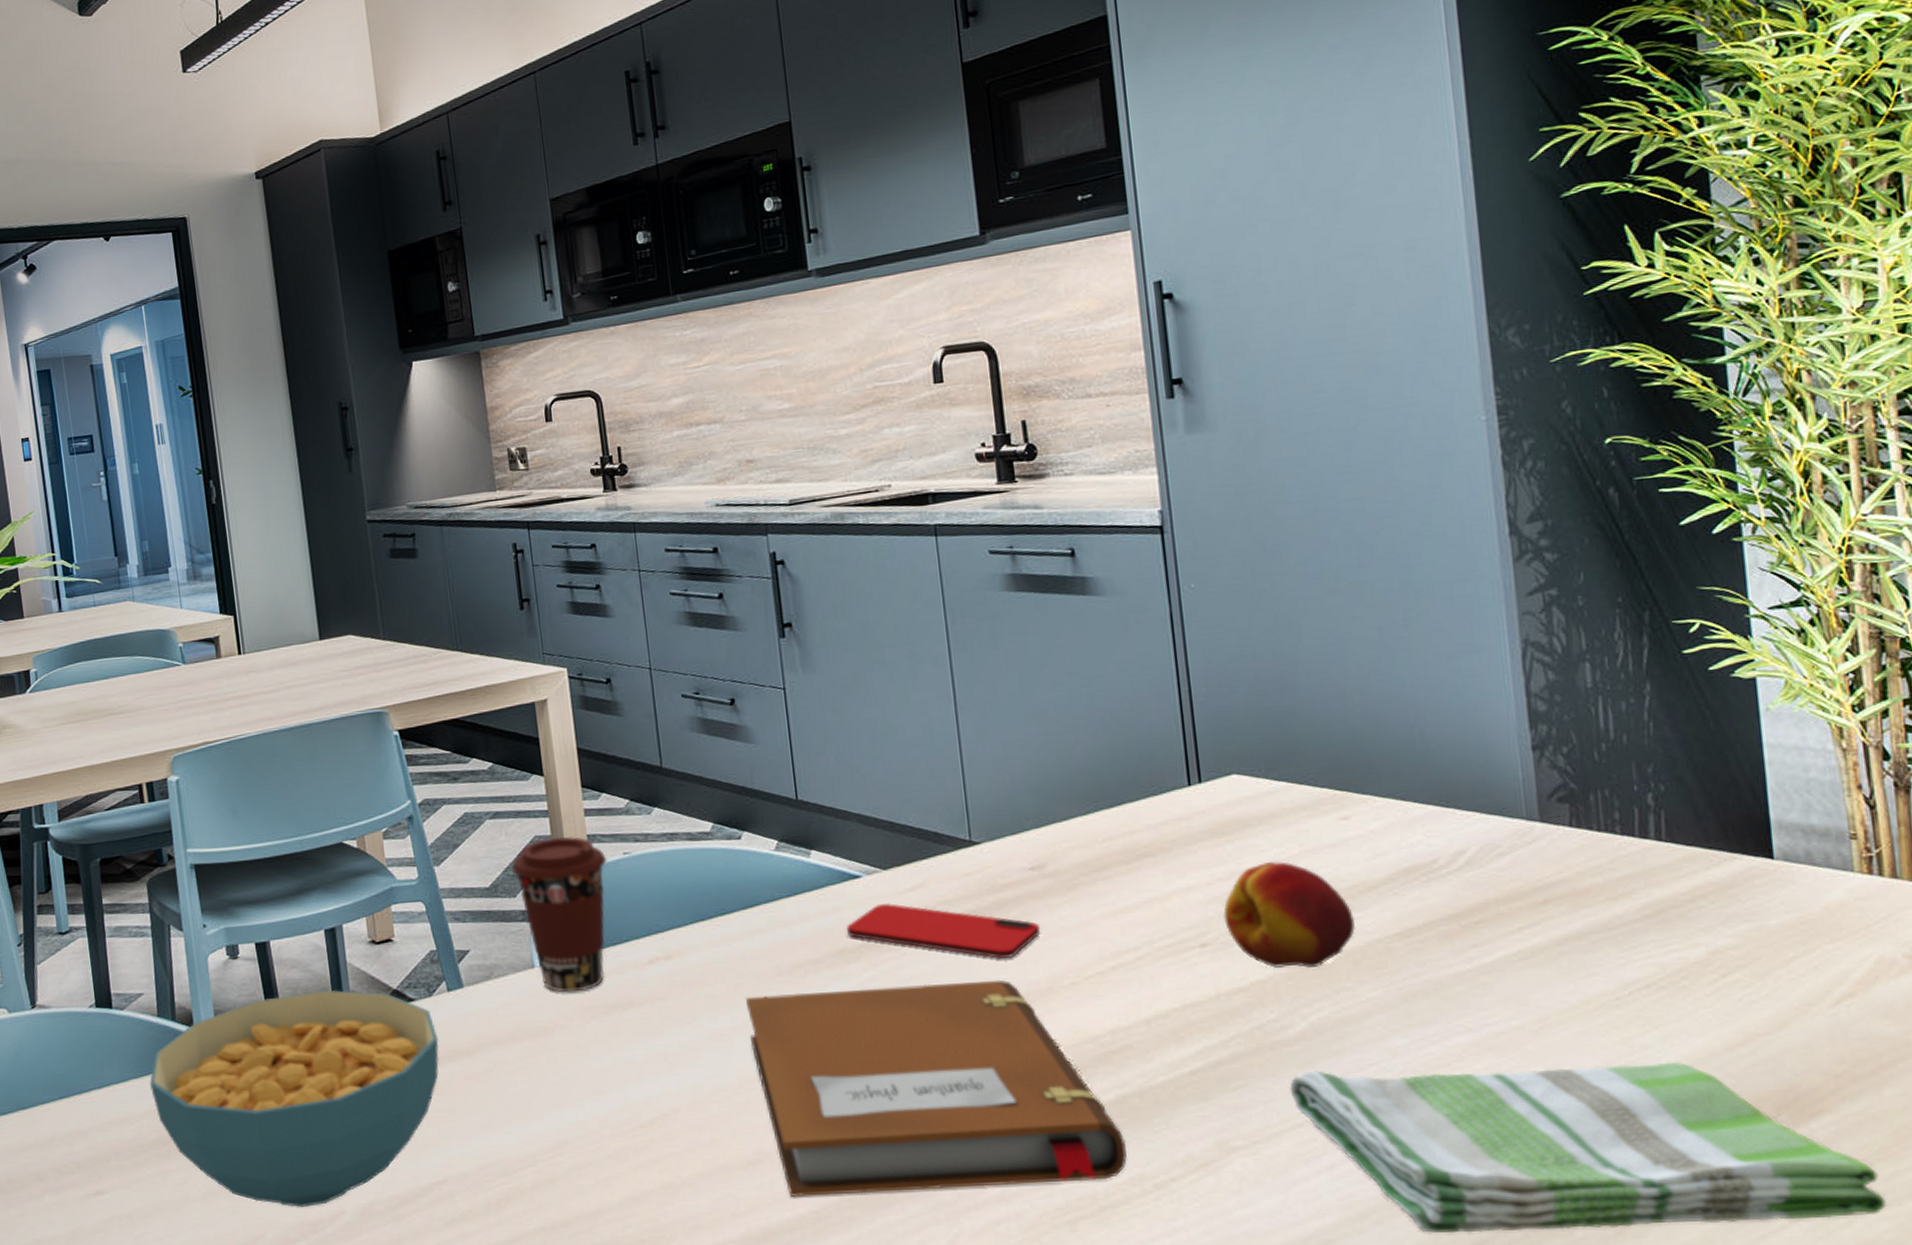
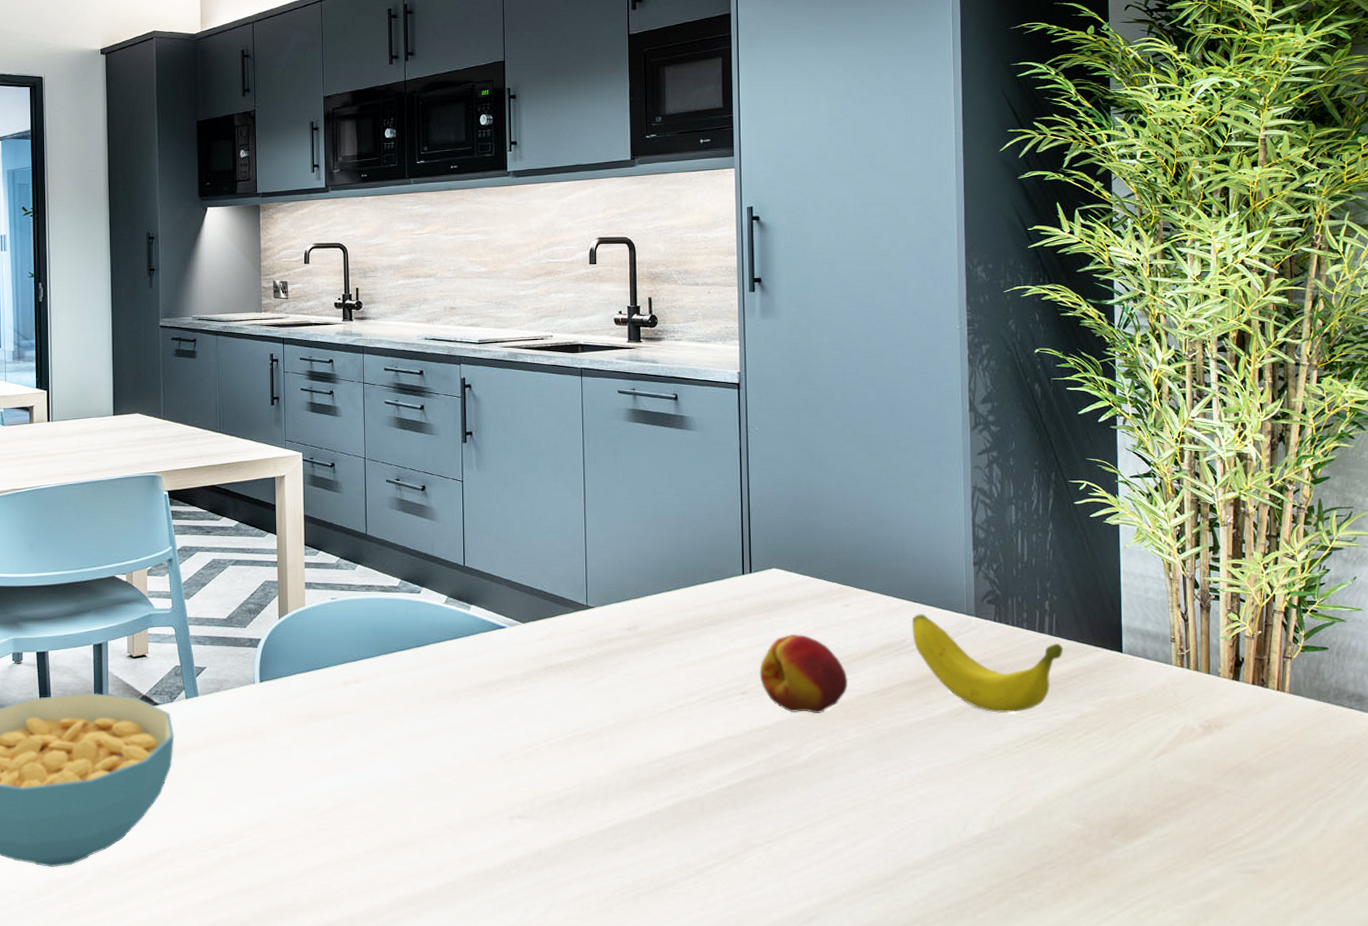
coffee cup: present [512,837,607,993] -> none [245,583,318,704]
notebook: present [746,979,1127,1198] -> none [412,711,678,872]
smartphone: present [847,902,1041,960] -> none [492,648,631,696]
dish towel: present [1289,1061,1887,1233] -> none [795,789,1179,914]
banana: none [1443,821,1681,954] -> present [912,613,1064,714]

